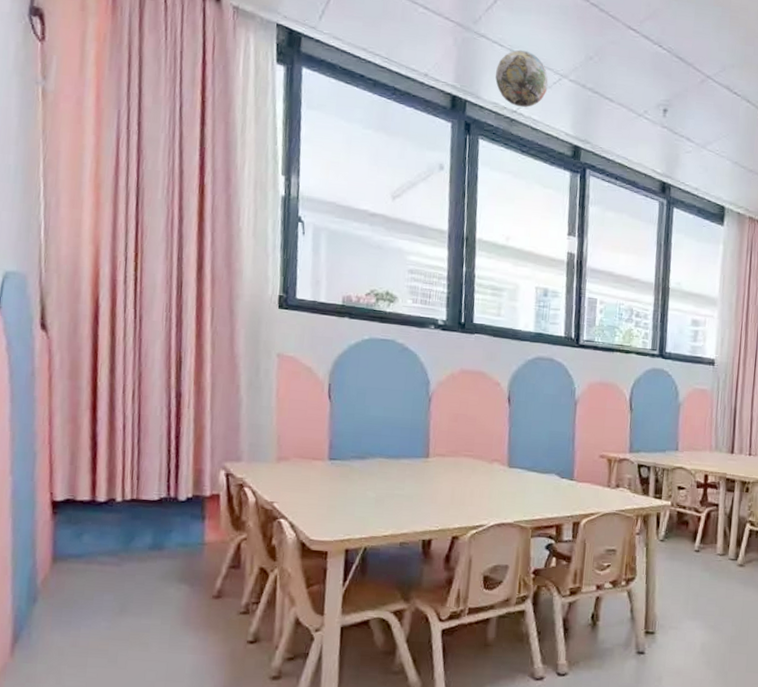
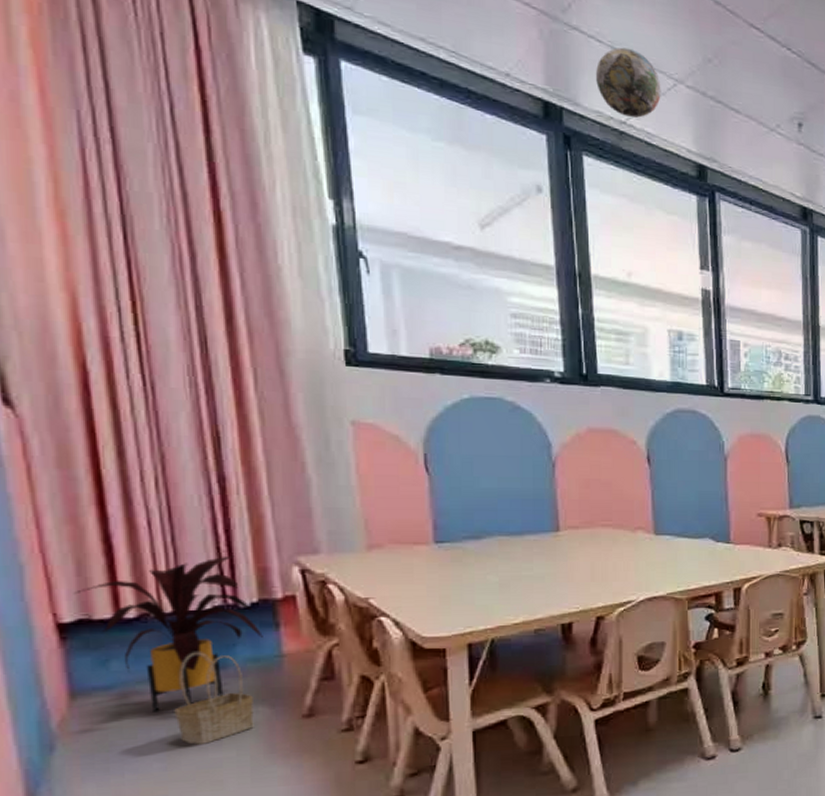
house plant: none [67,457,192,580] -> present [75,555,263,713]
basket: none [121,534,179,611] -> present [174,652,254,745]

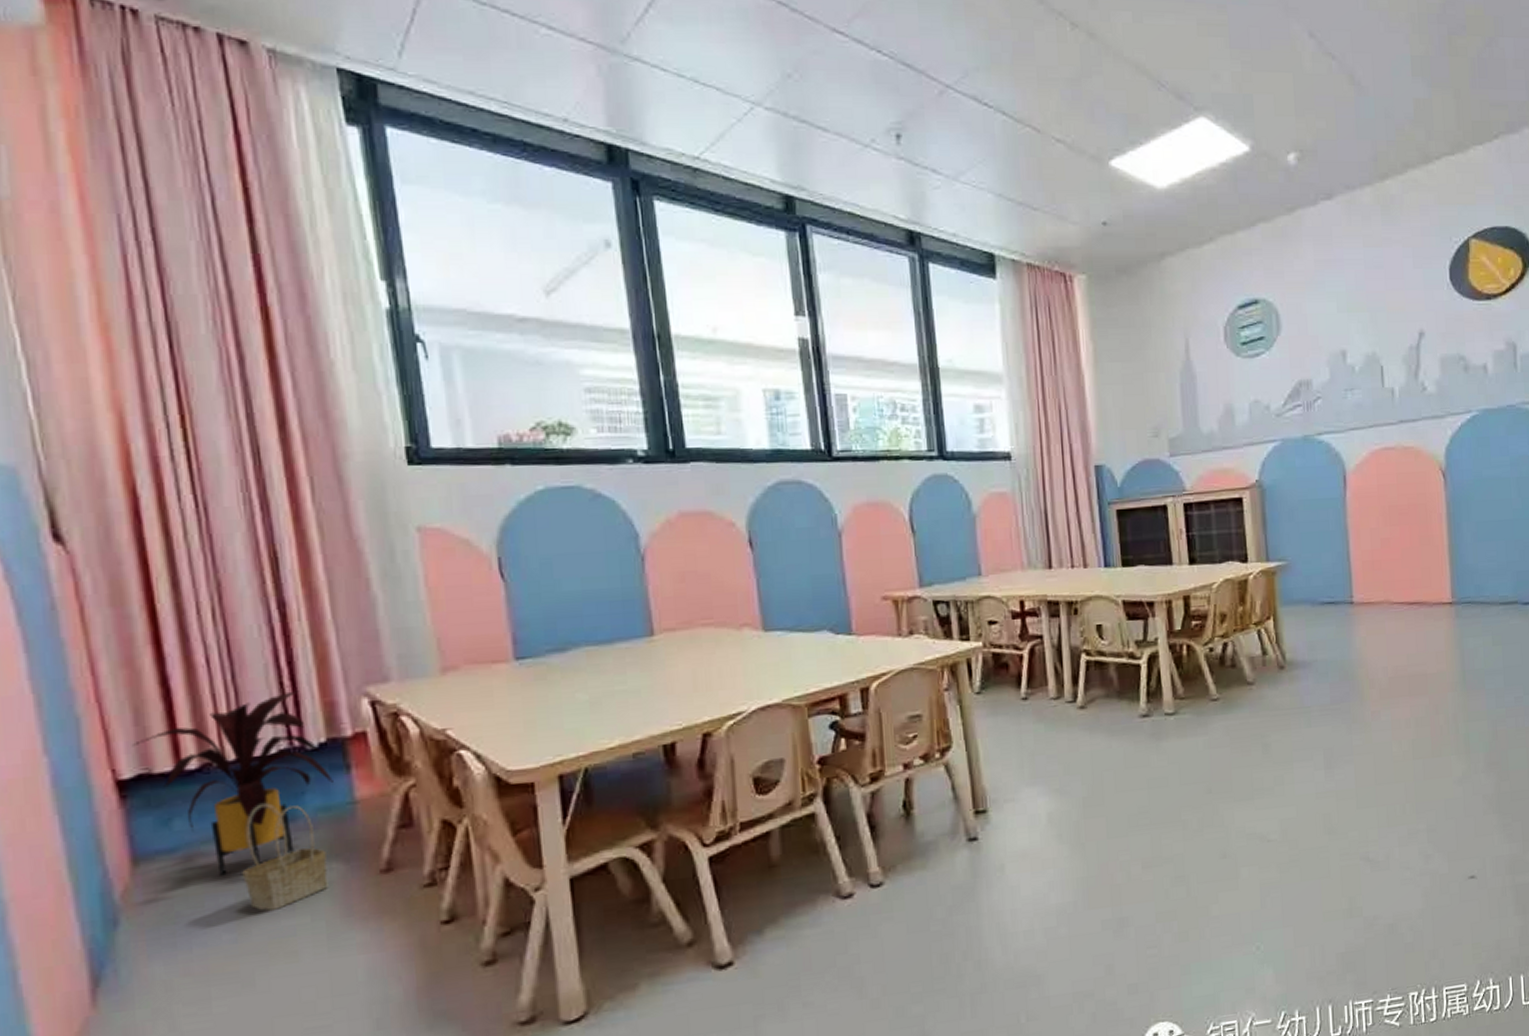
paper lantern: present [596,47,661,118] -> none [662,73,737,150]

